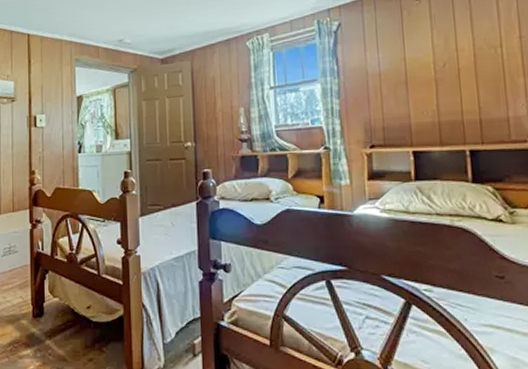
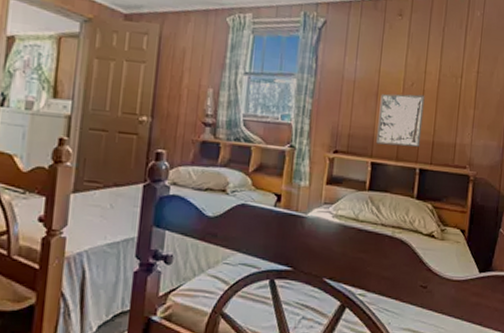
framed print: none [411,73,466,132] -> present [376,93,425,148]

